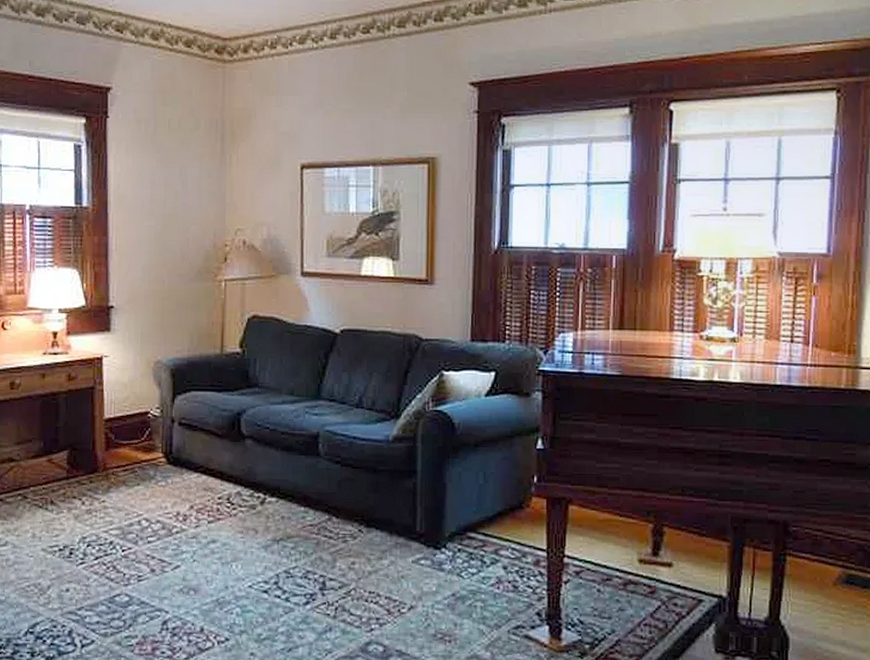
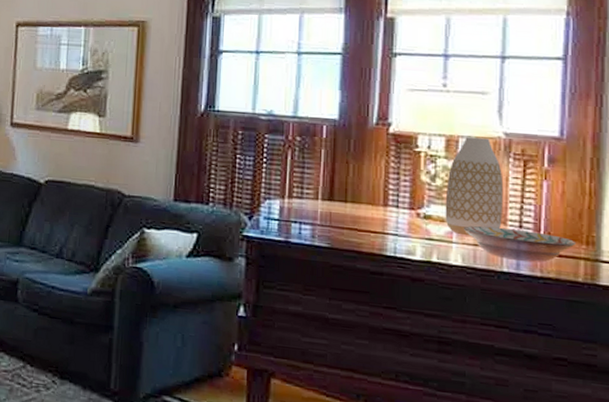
vase: none [725,259,777,354] -> present [445,137,504,236]
decorative bowl: none [741,343,840,374] -> present [463,226,577,264]

